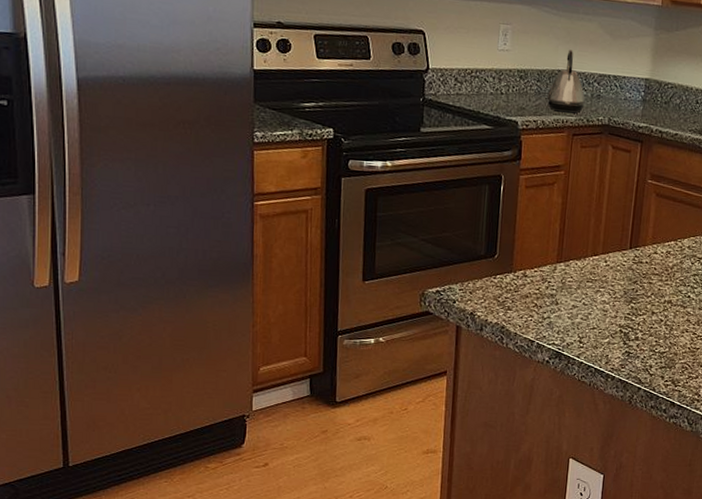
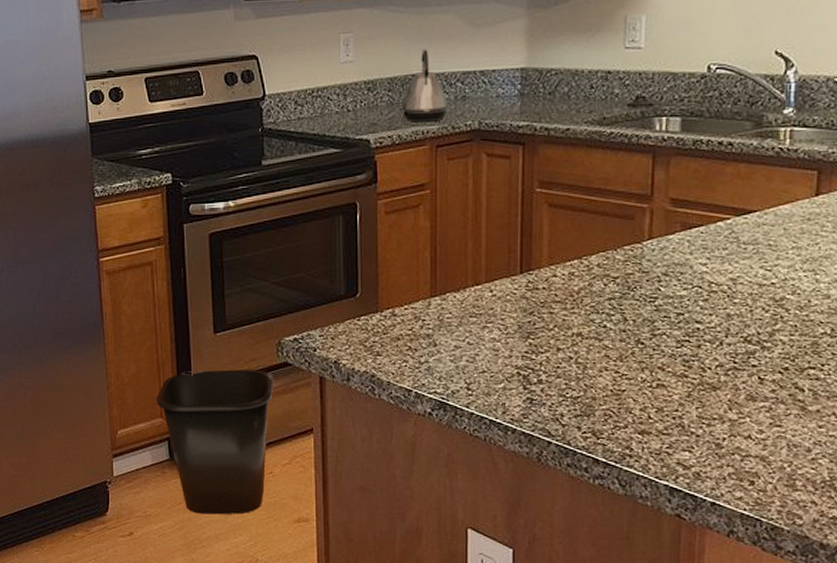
waste bin: none [301,314,416,447] -> present [156,369,274,515]

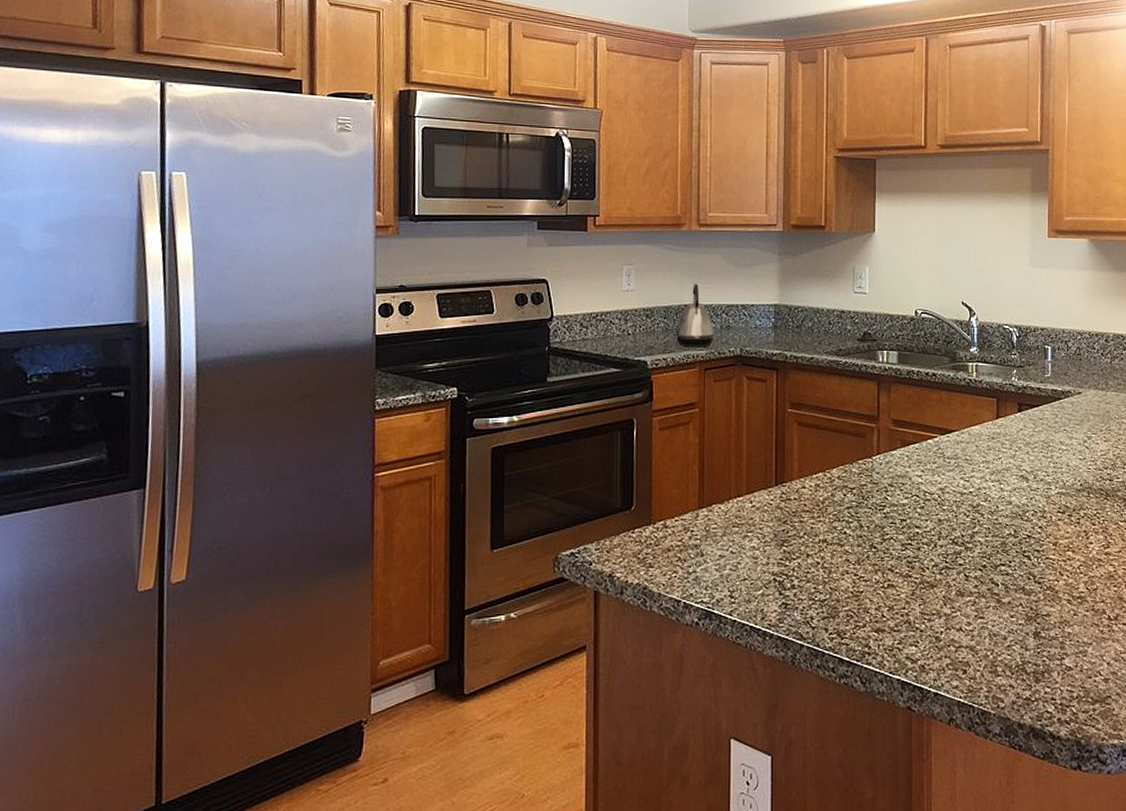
waste bin: present [156,369,274,515] -> none [425,586,549,749]

